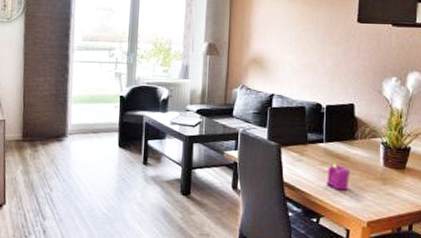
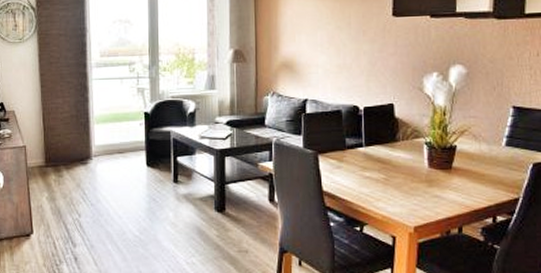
candle: present [326,164,350,191] -> none [368,168,393,196]

